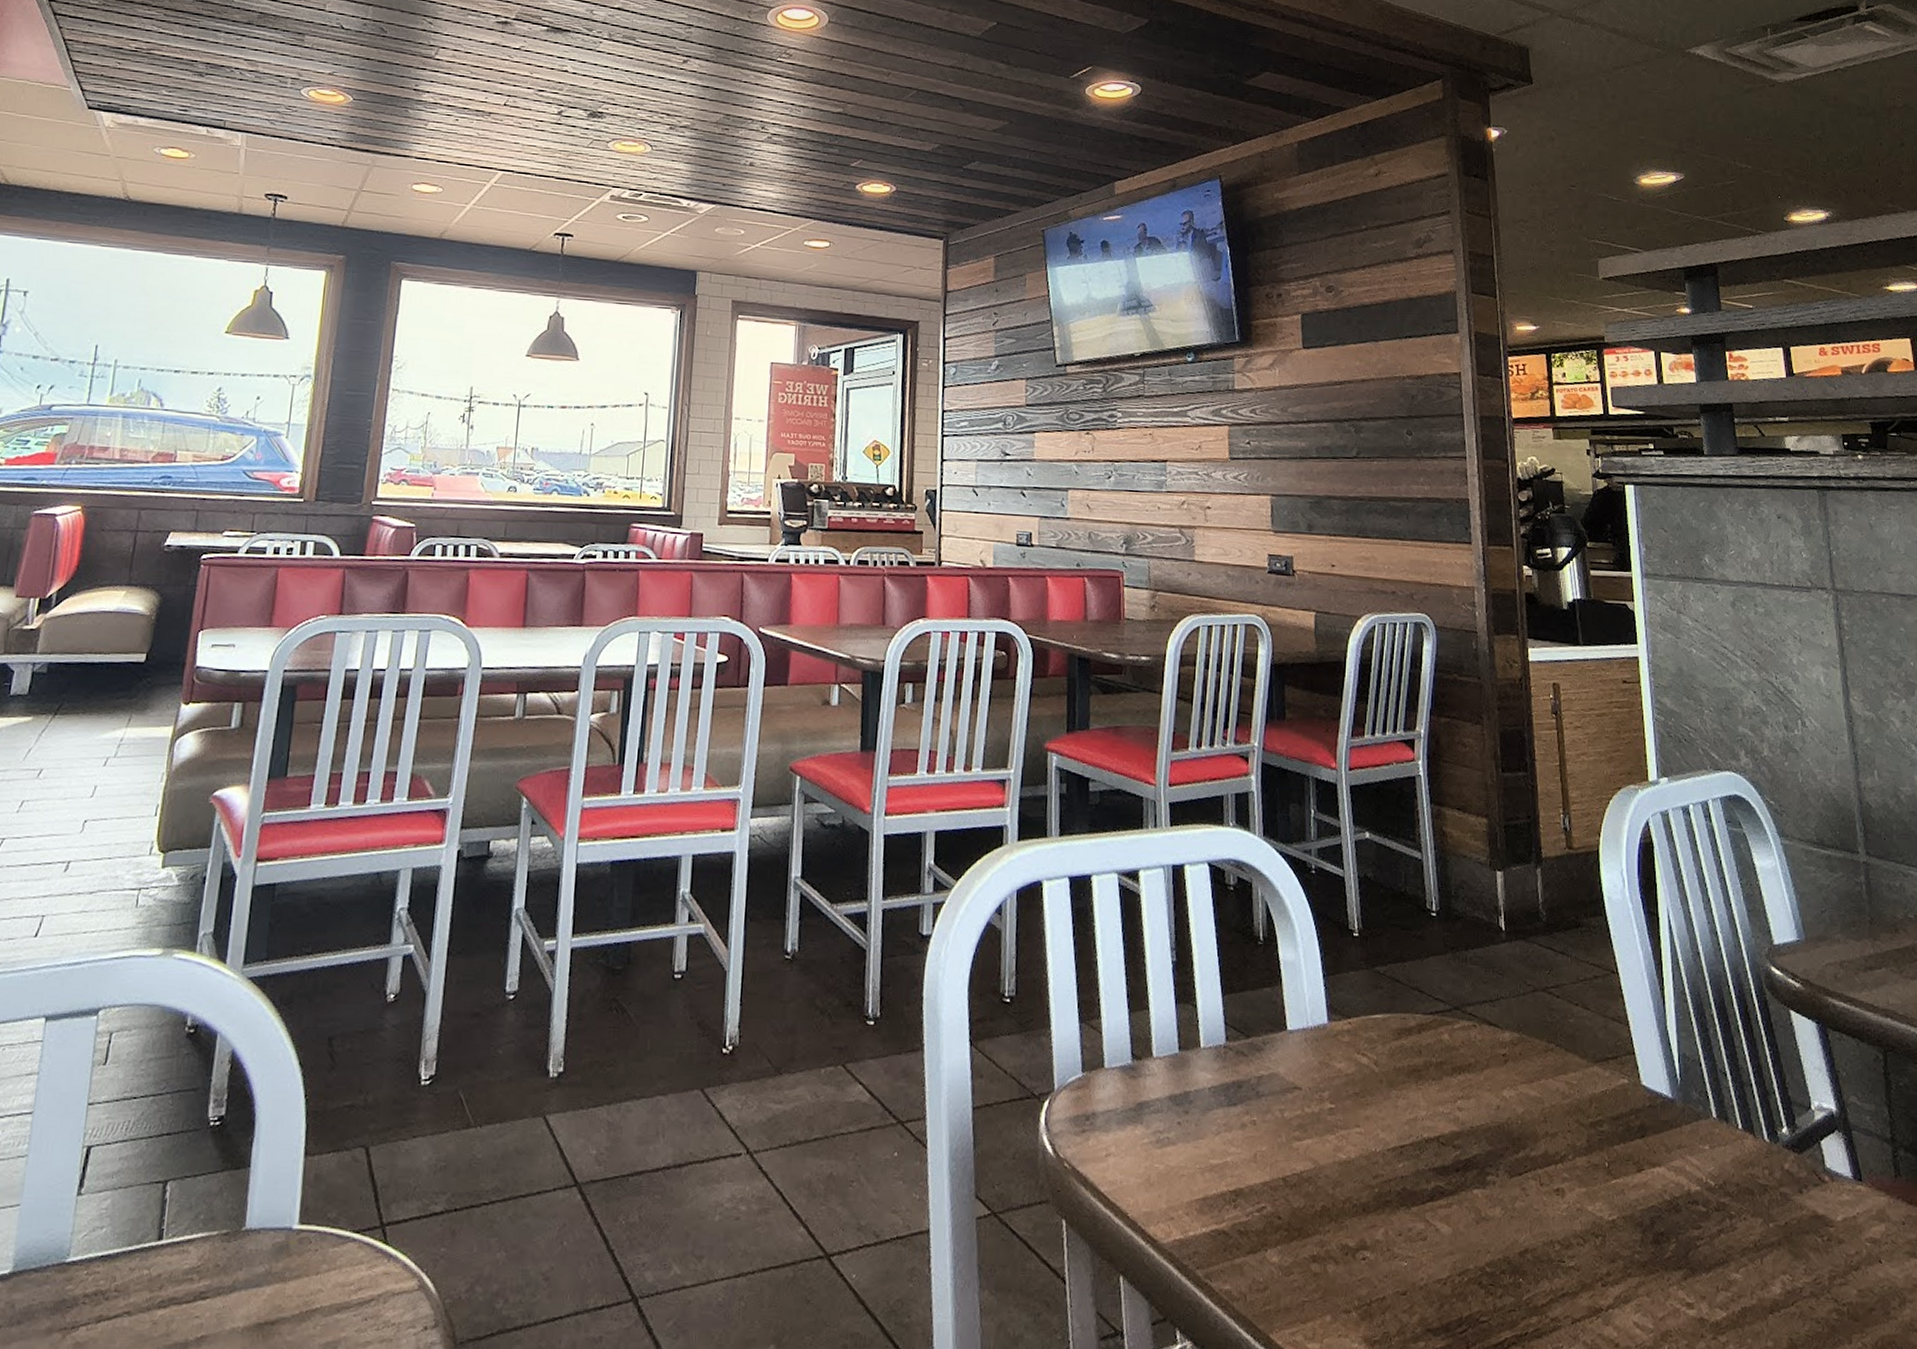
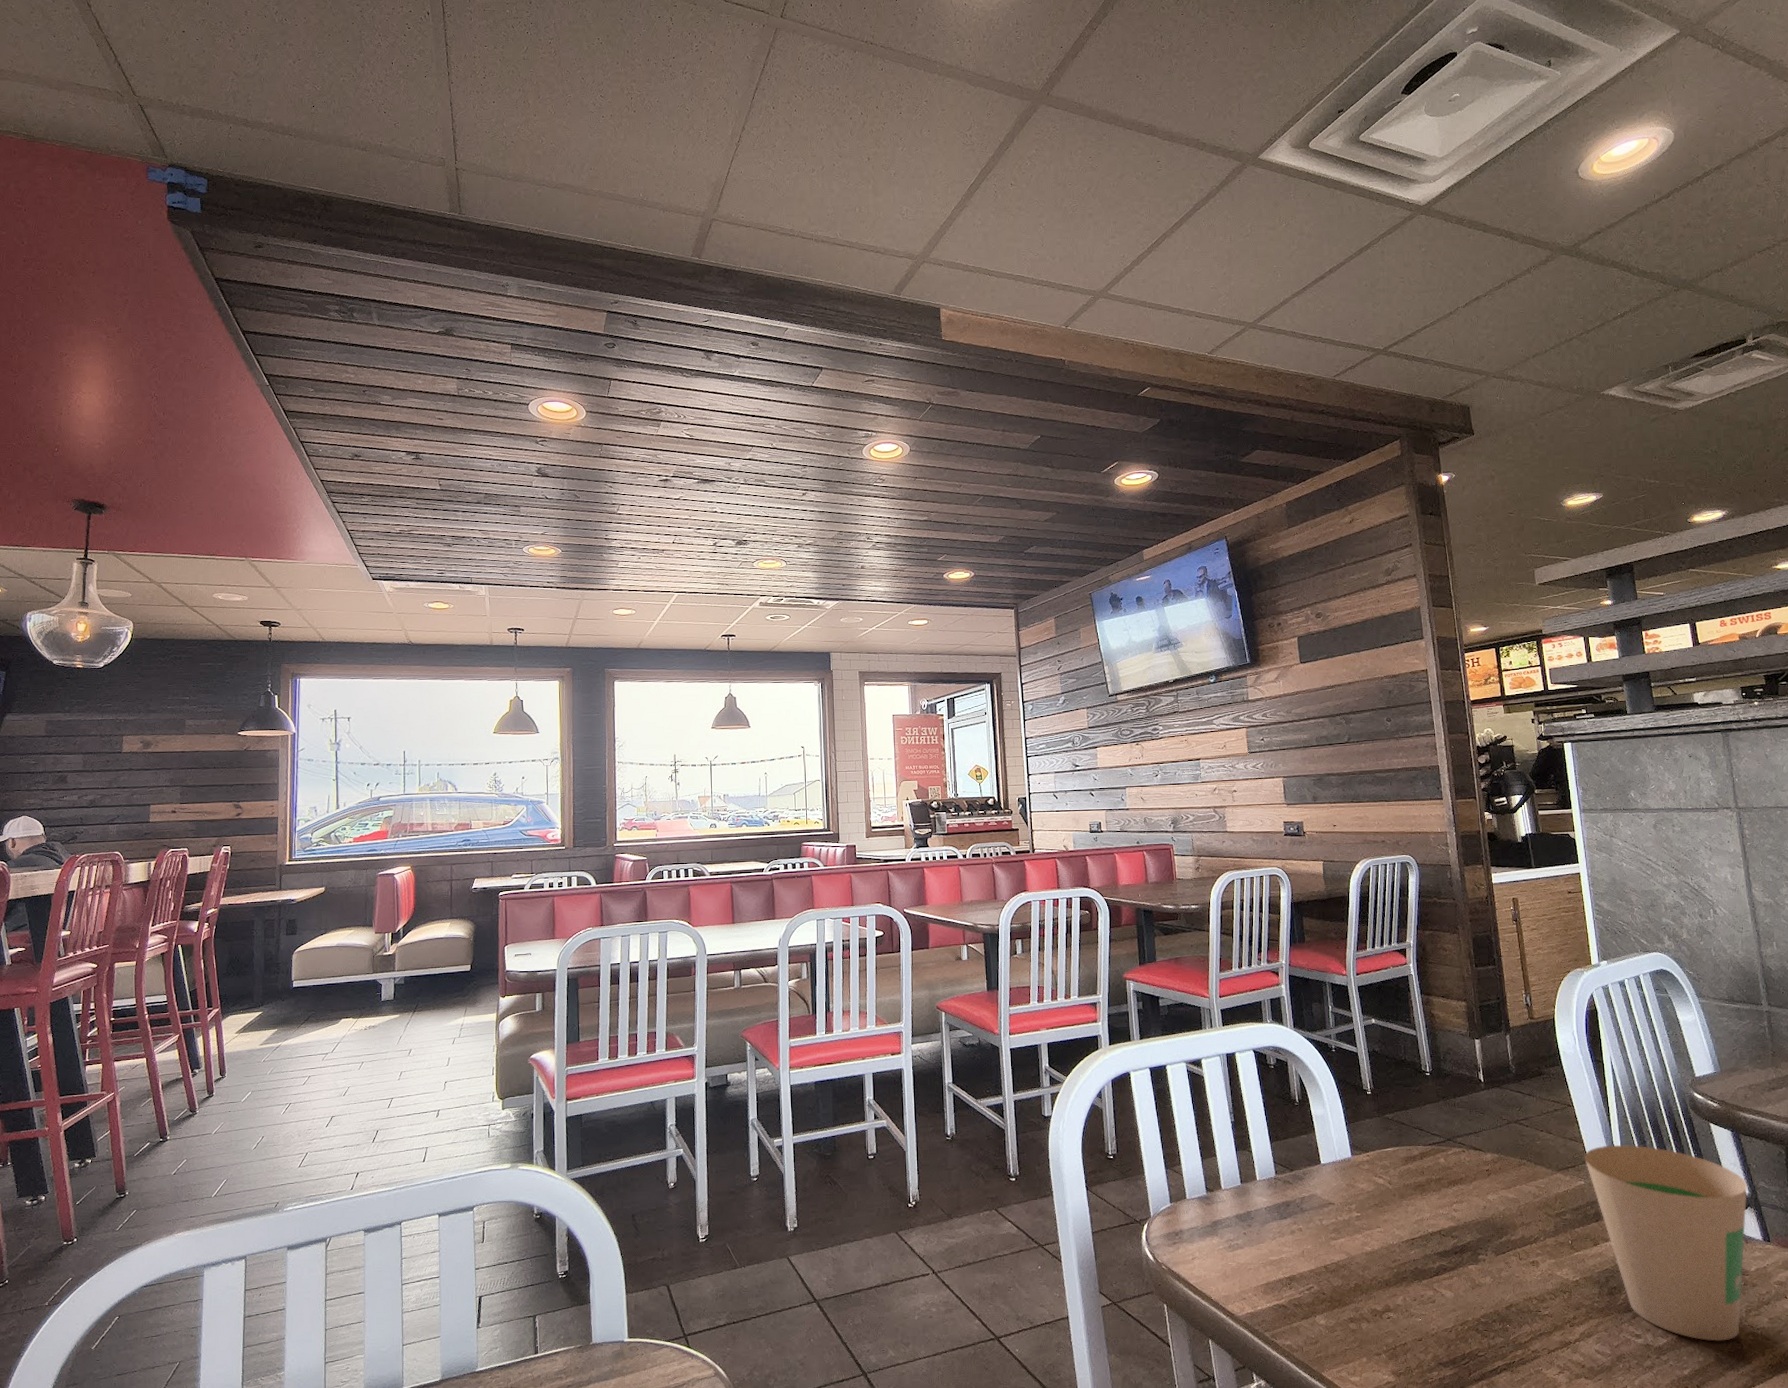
paper cup: none [1630,1031,1836,1319] -> present [1584,1145,1748,1341]

